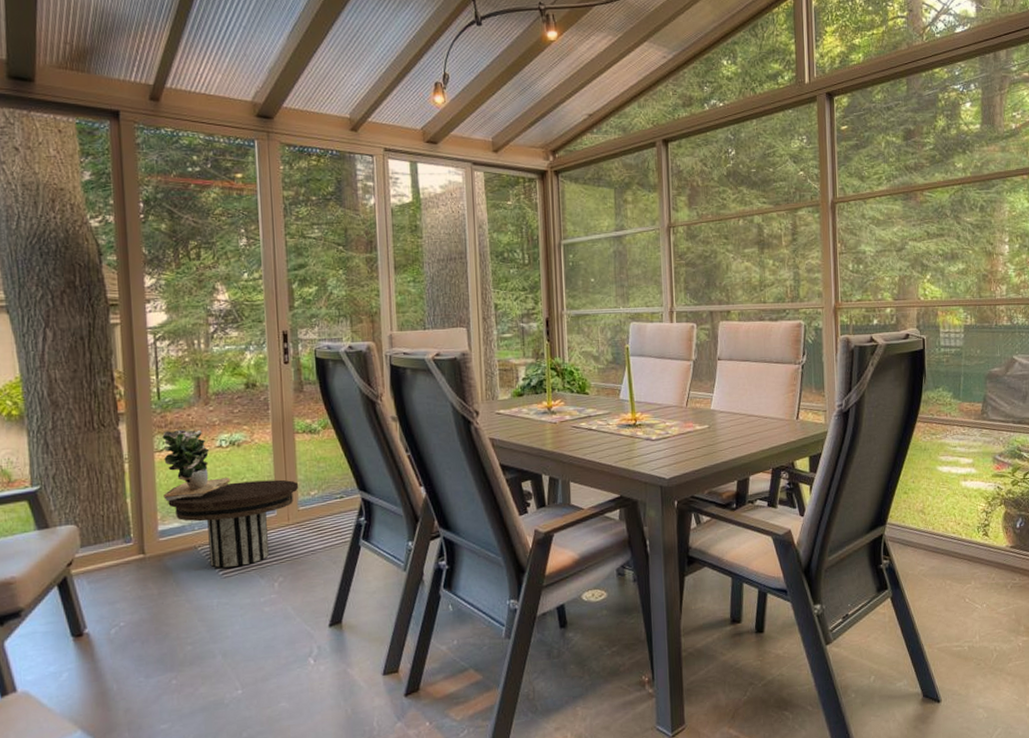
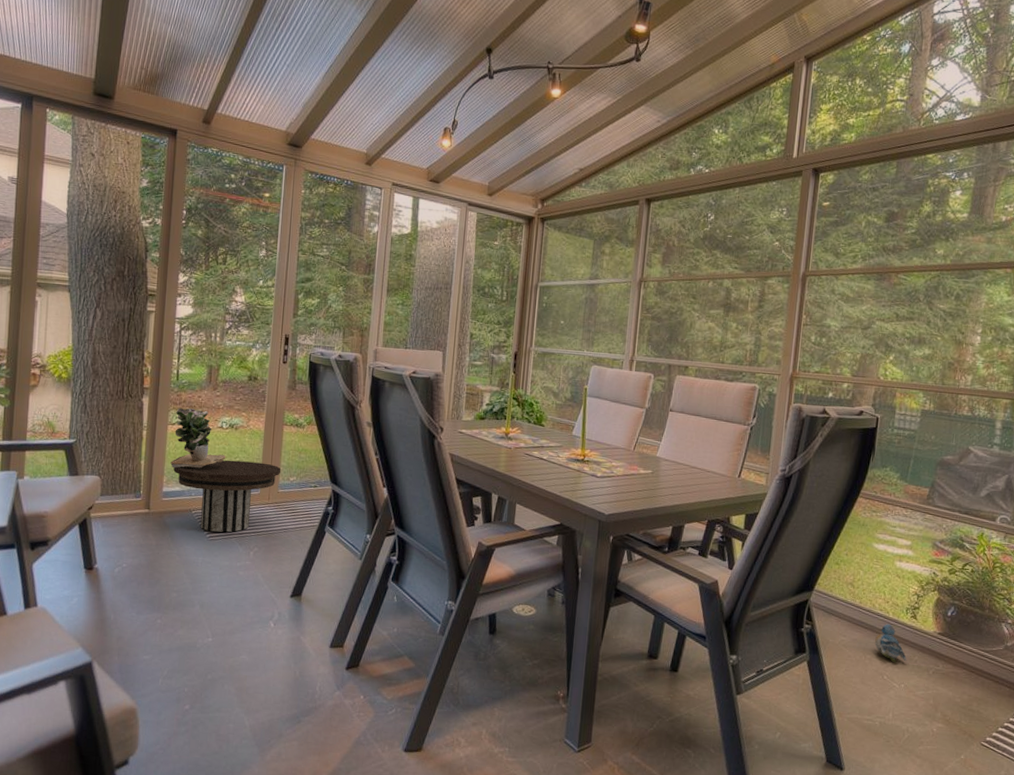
plush toy: none [952,545,985,584] -> present [875,623,907,663]

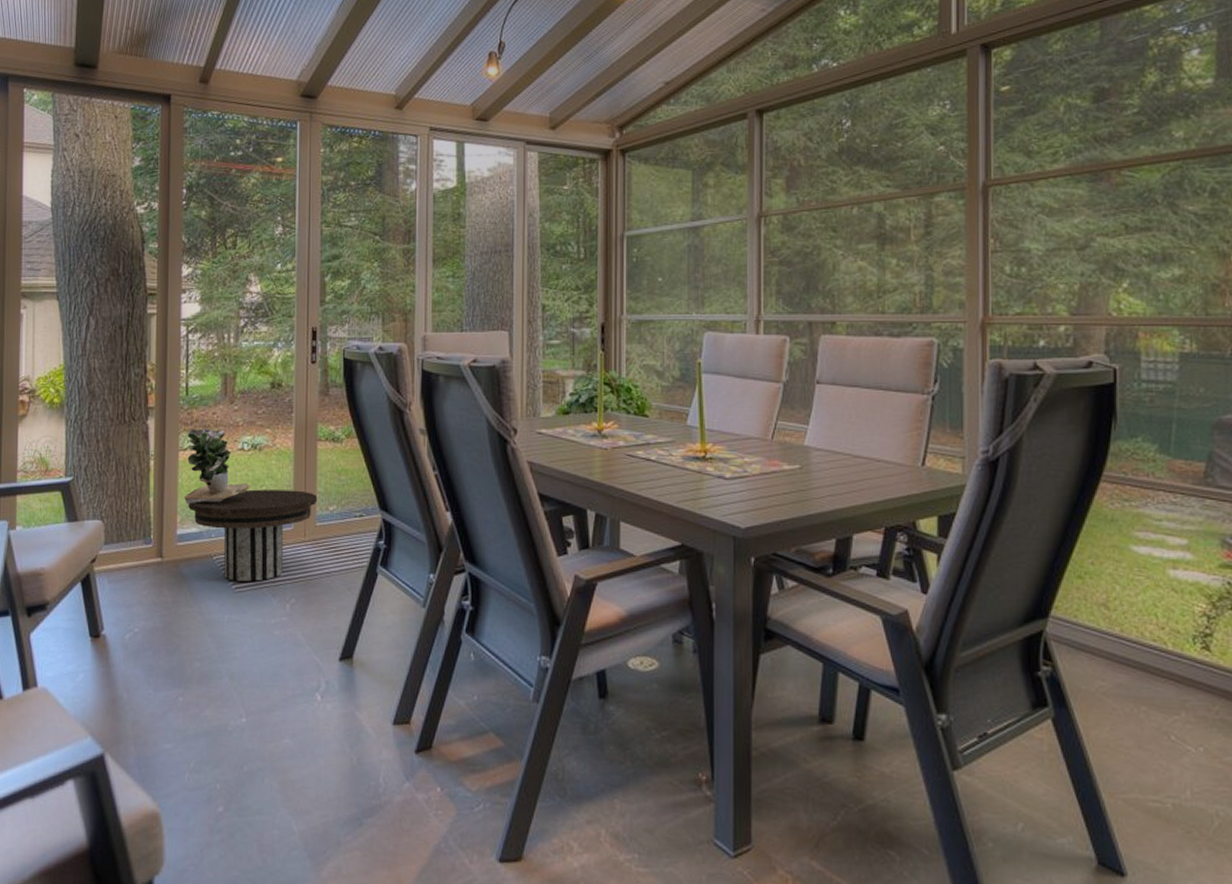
plush toy: present [875,623,907,663] -> none [1151,659,1204,717]

